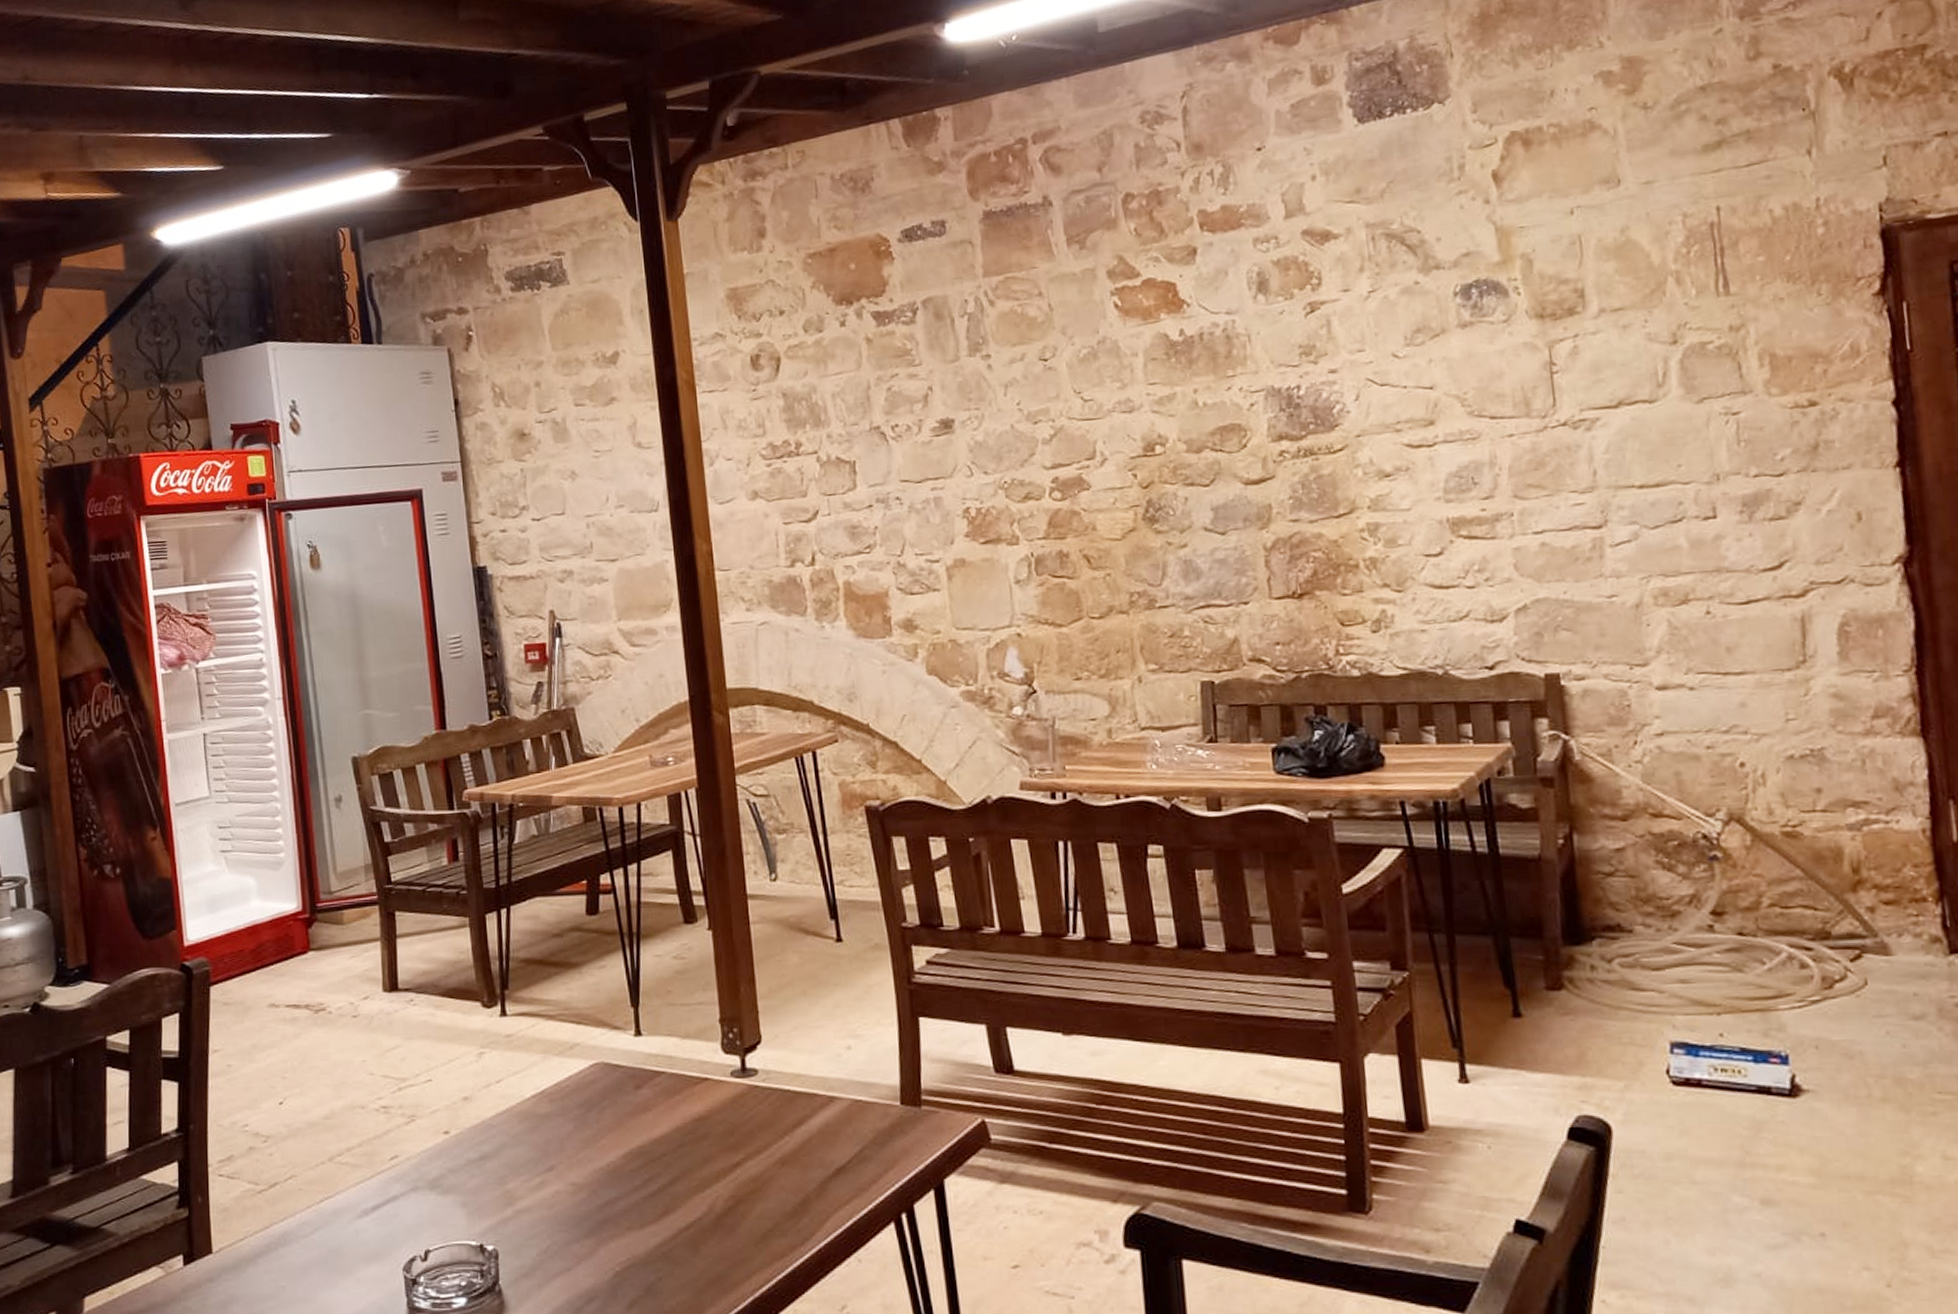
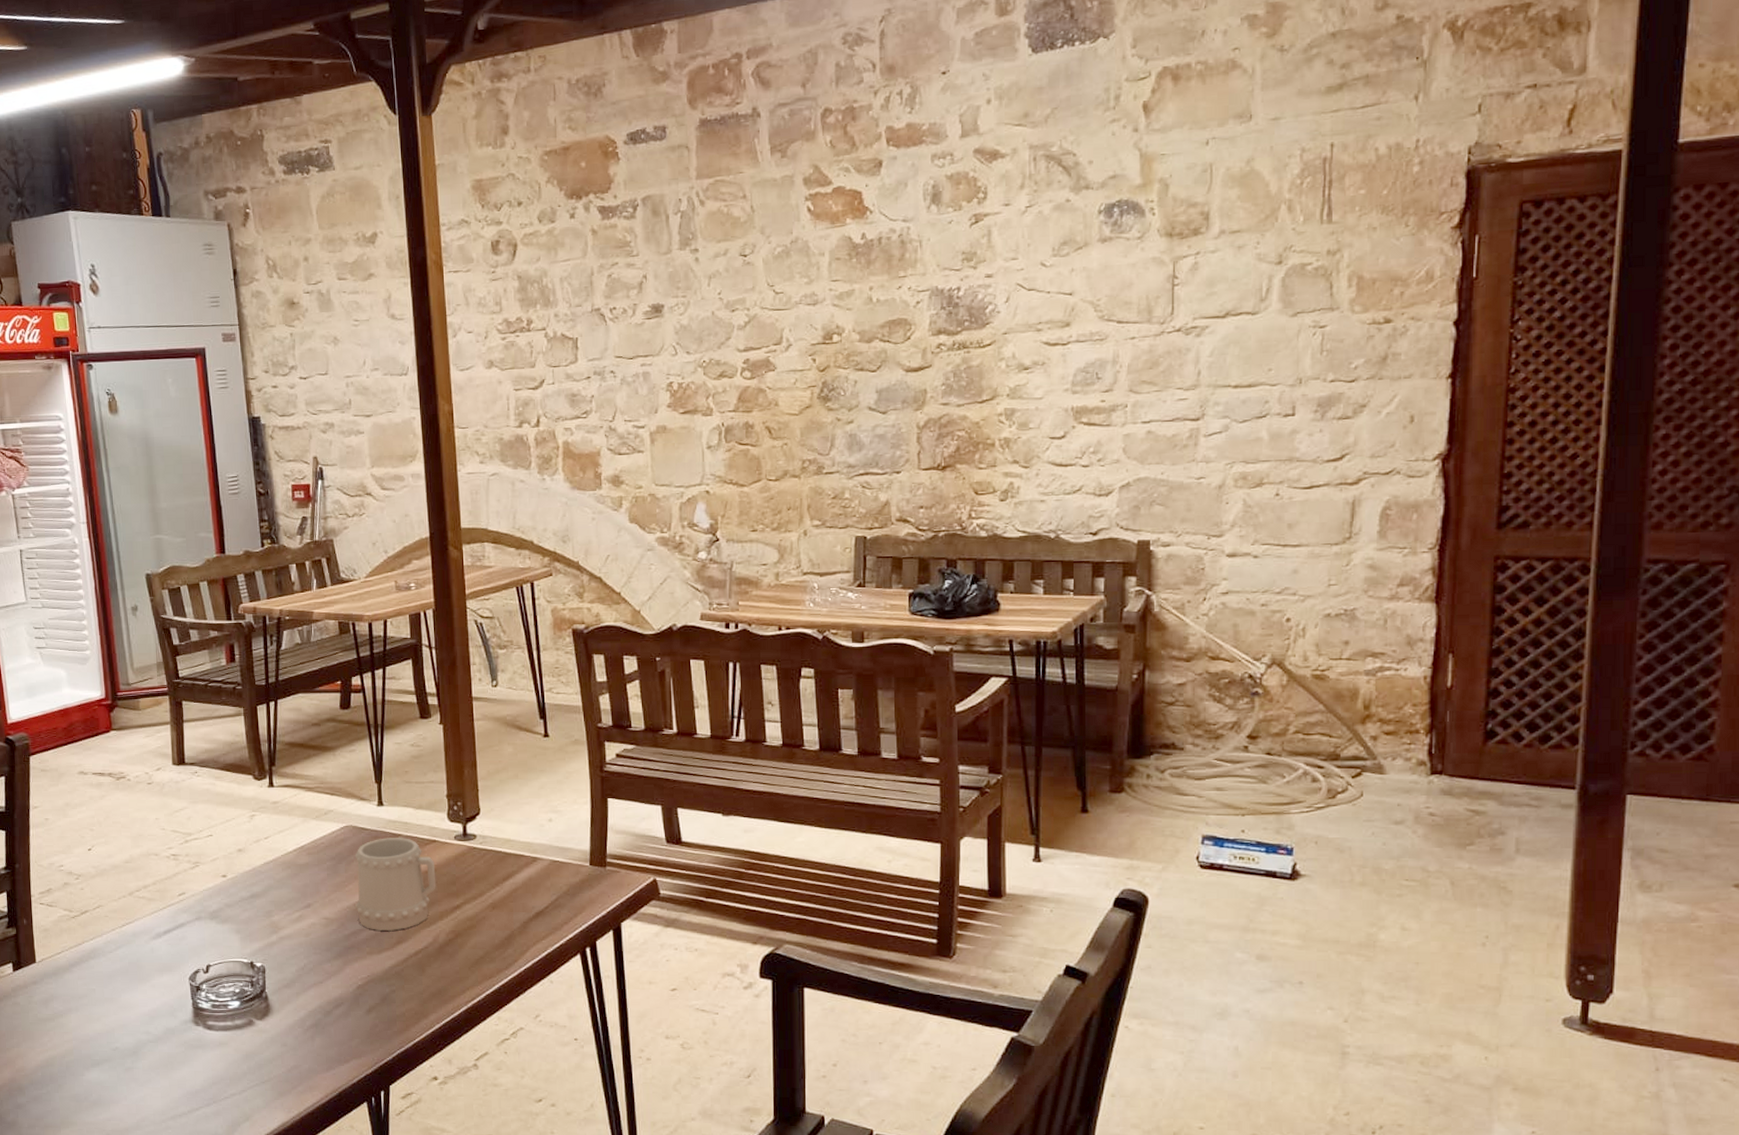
beer mug: none [608,1076,710,1198] -> present [355,838,436,931]

